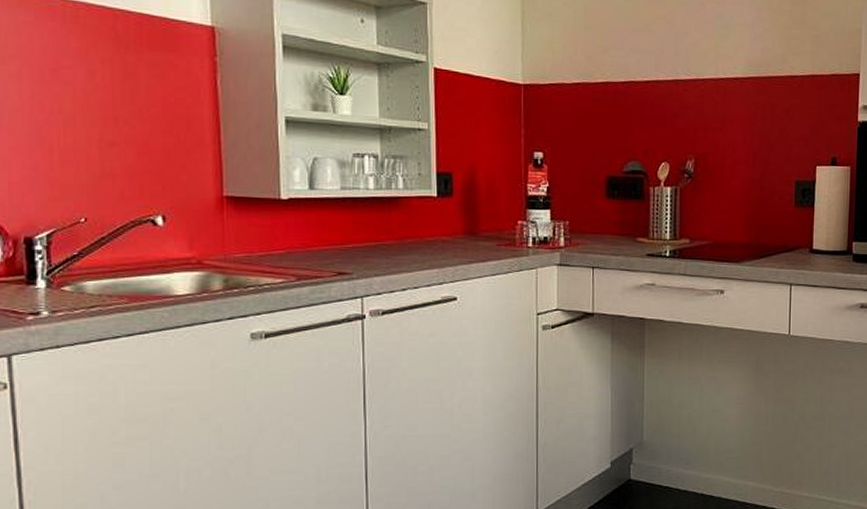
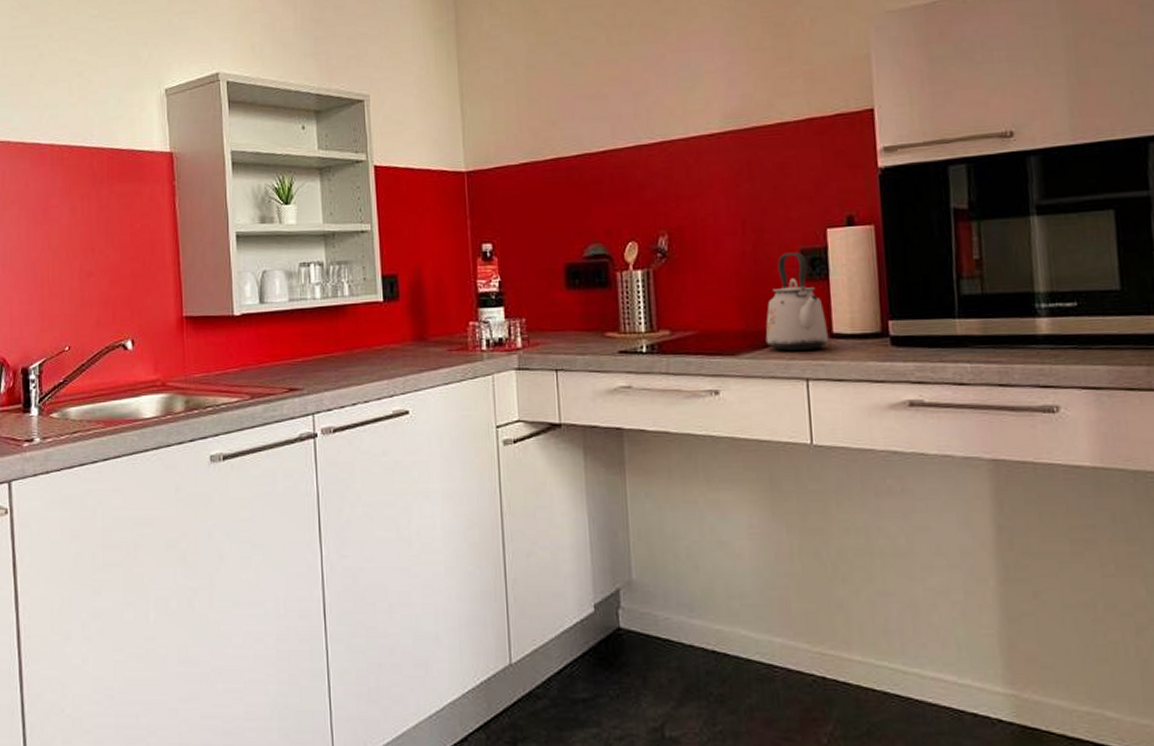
kettle: none [763,182,810,261] -> present [765,252,829,351]

